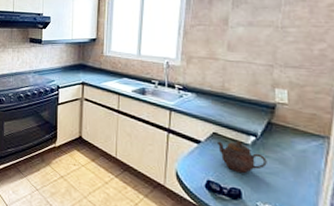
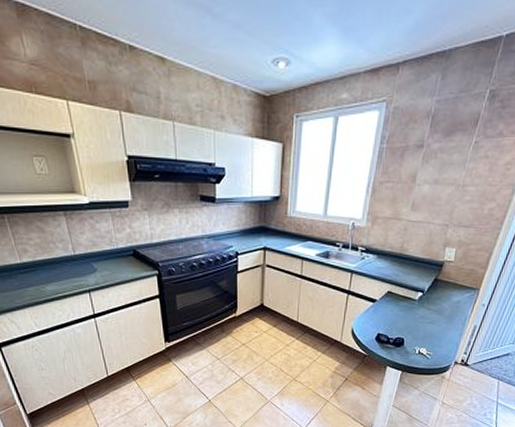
teapot: present [218,140,267,174] -> none [390,297,428,325]

